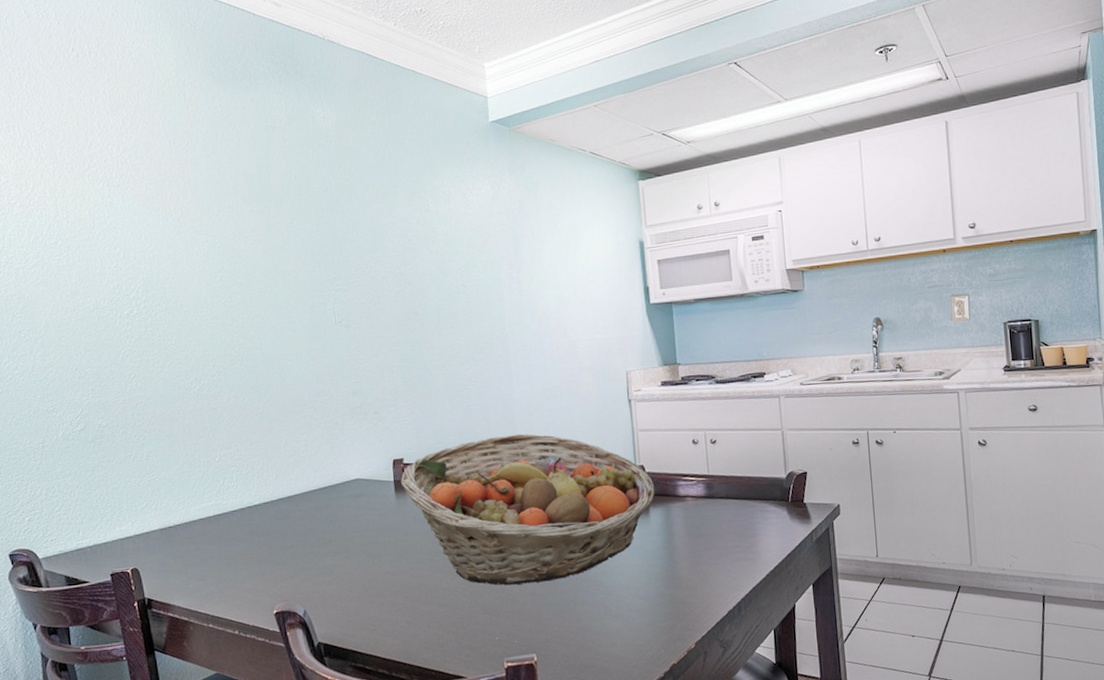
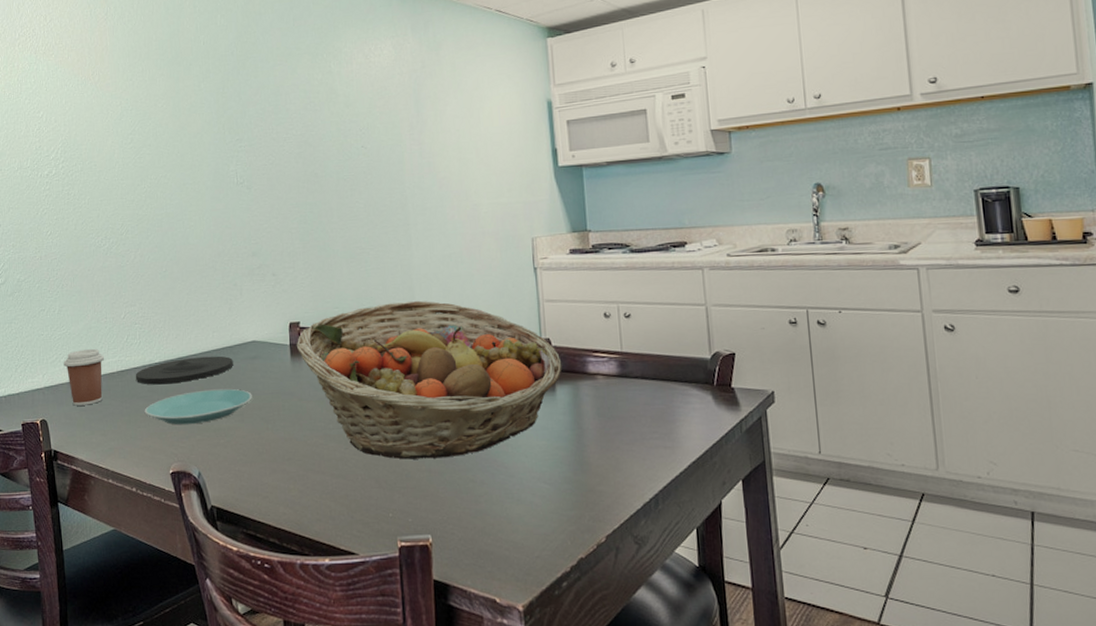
coffee cup: none [154,494,199,553] -> present [63,349,104,406]
plate: none [233,495,337,527] -> present [135,356,233,385]
plate: none [244,526,357,566] -> present [144,388,252,425]

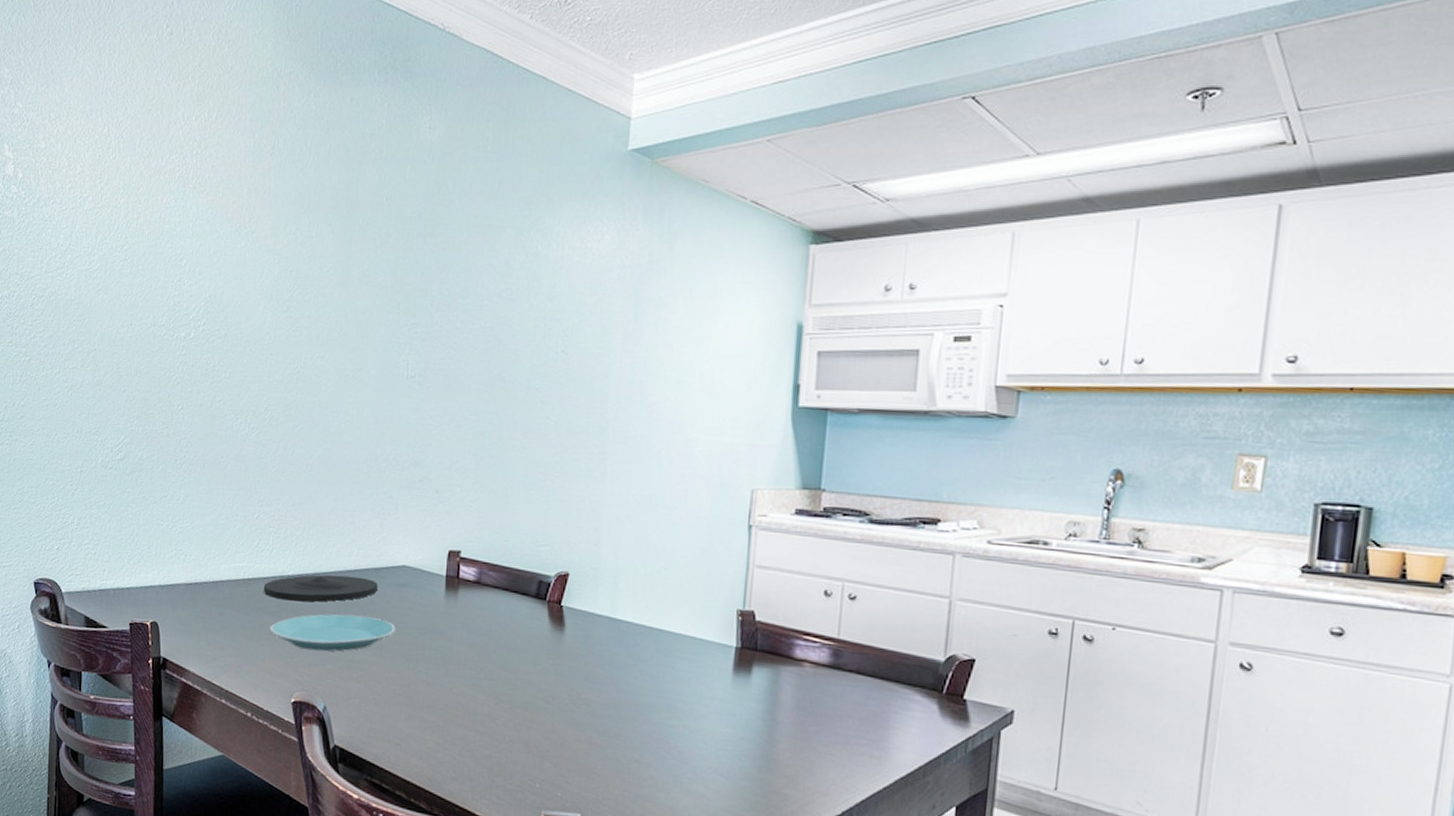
coffee cup: present [63,349,104,406] -> none [182,548,230,613]
fruit basket: present [296,300,562,460] -> none [453,543,764,731]

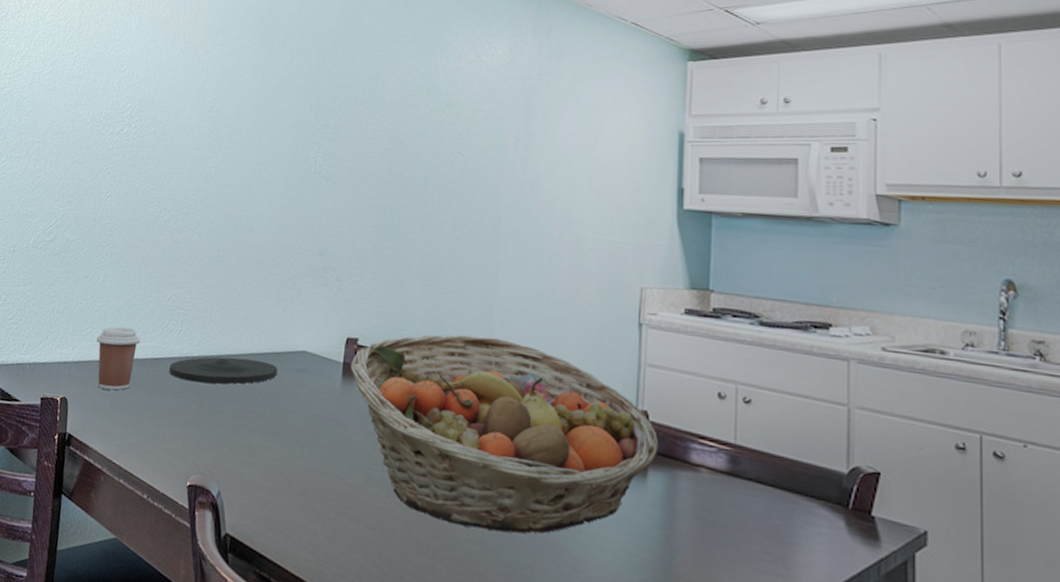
coffee cup: none [182,548,230,613] -> present [96,327,140,391]
plate: present [269,614,395,652] -> none [171,396,292,435]
fruit basket: none [453,543,764,731] -> present [350,334,659,534]

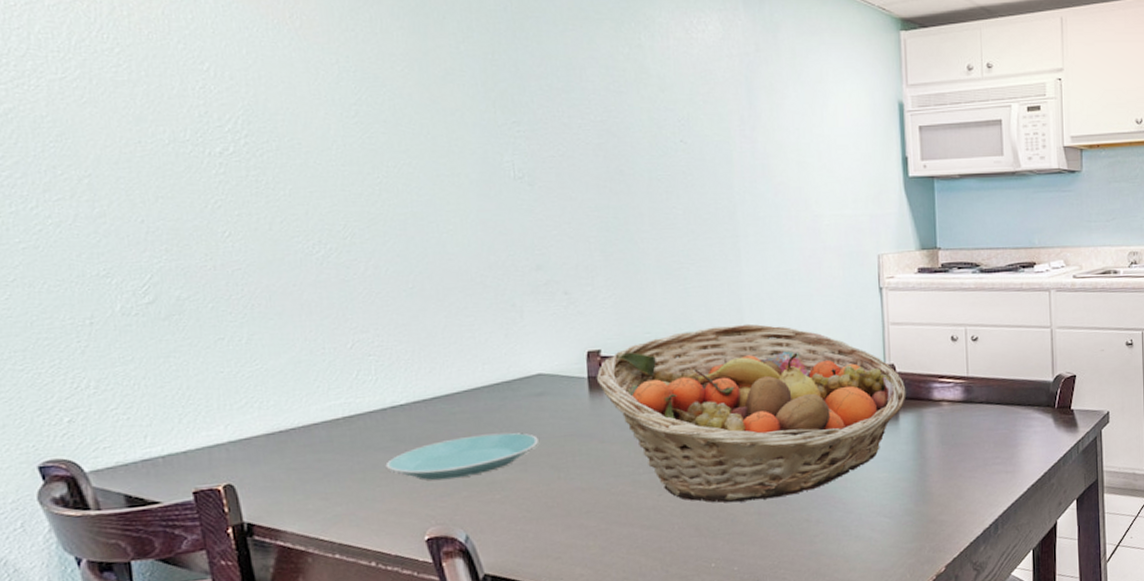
coffee cup: present [96,327,140,391] -> none [257,389,322,464]
plate: present [168,357,278,384] -> none [370,393,512,432]
plate: none [171,396,292,435] -> present [385,432,538,481]

